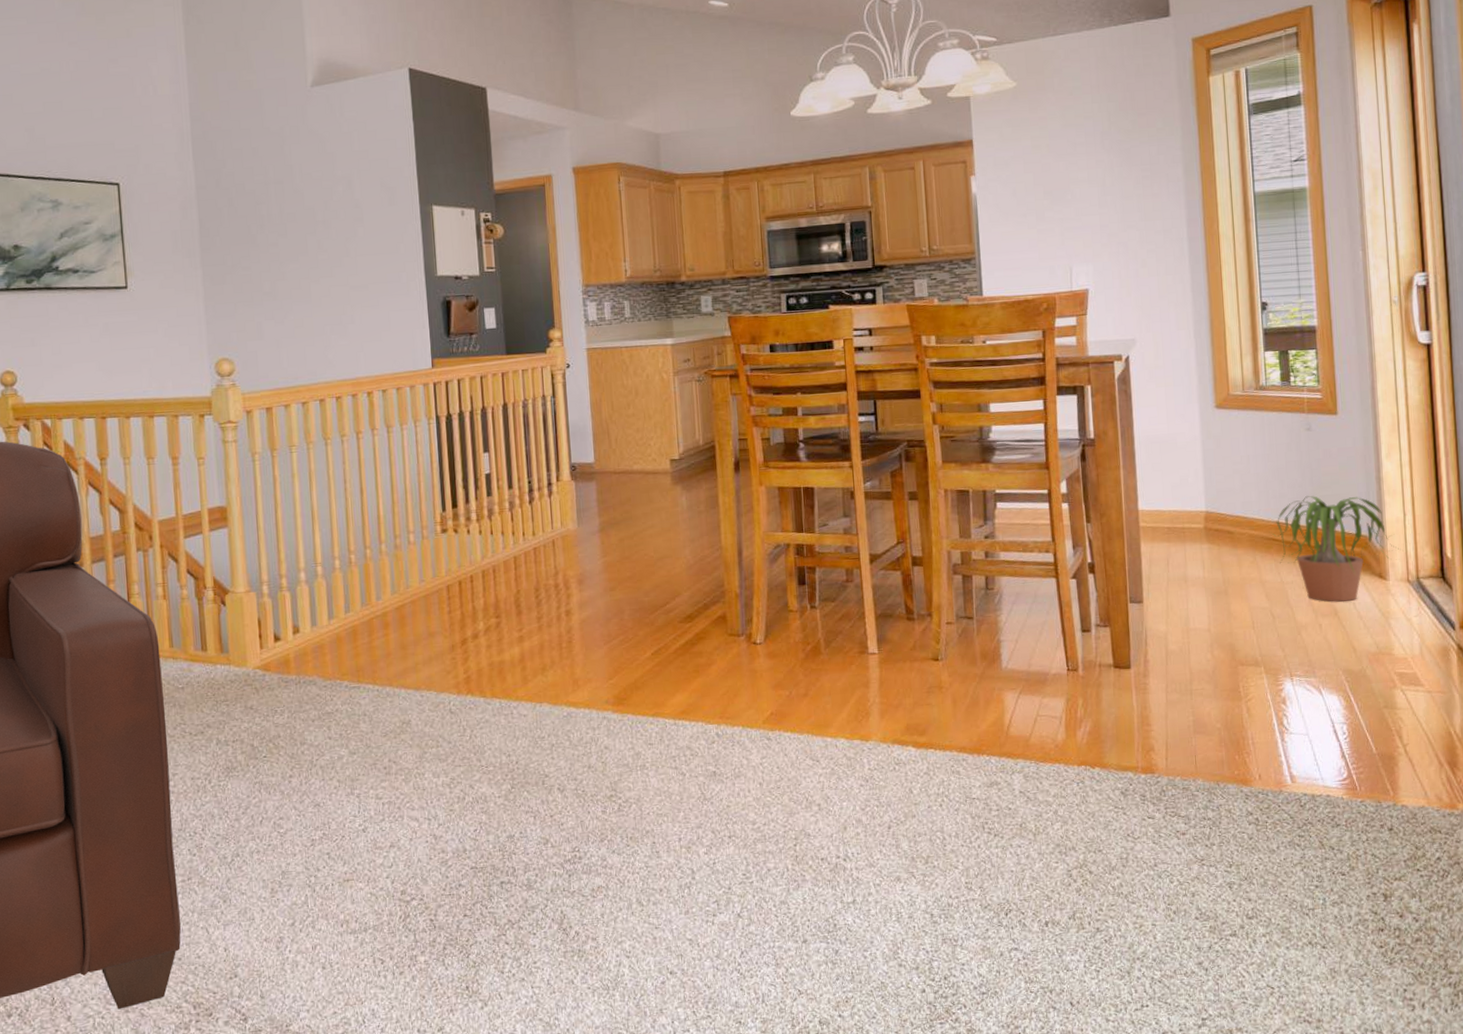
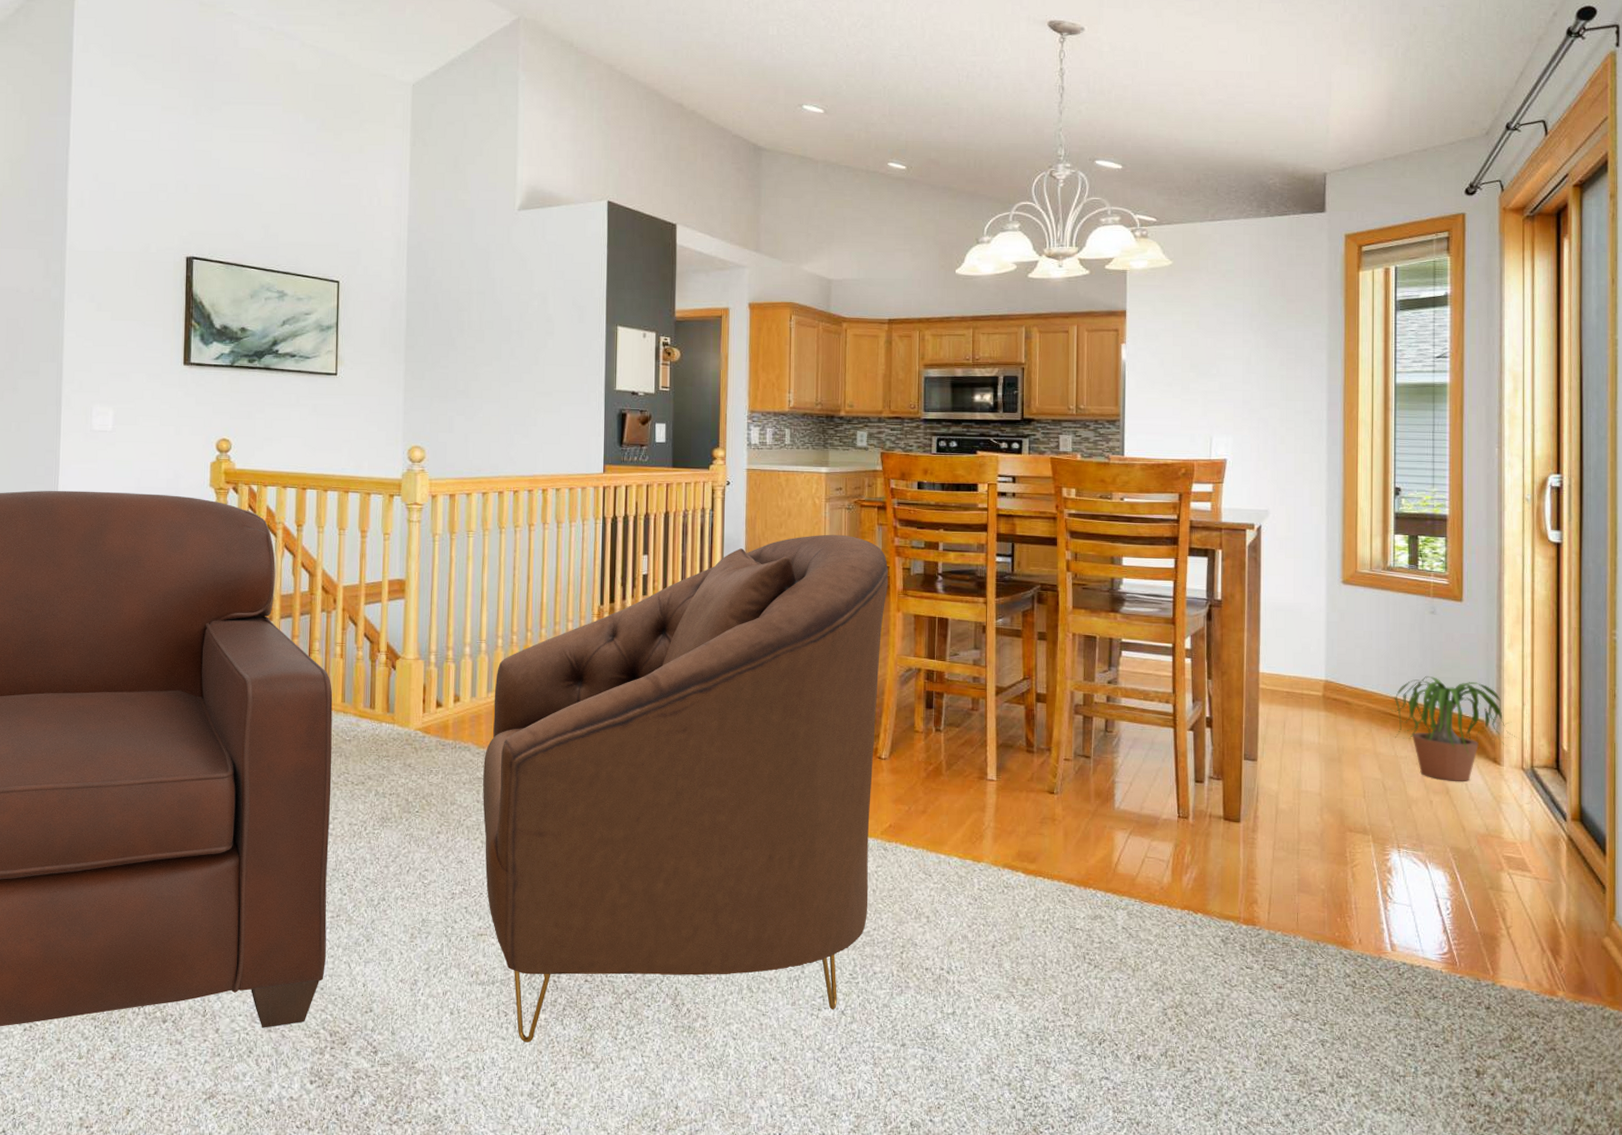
armchair: none [332,409,756,989] -> present [483,534,888,1043]

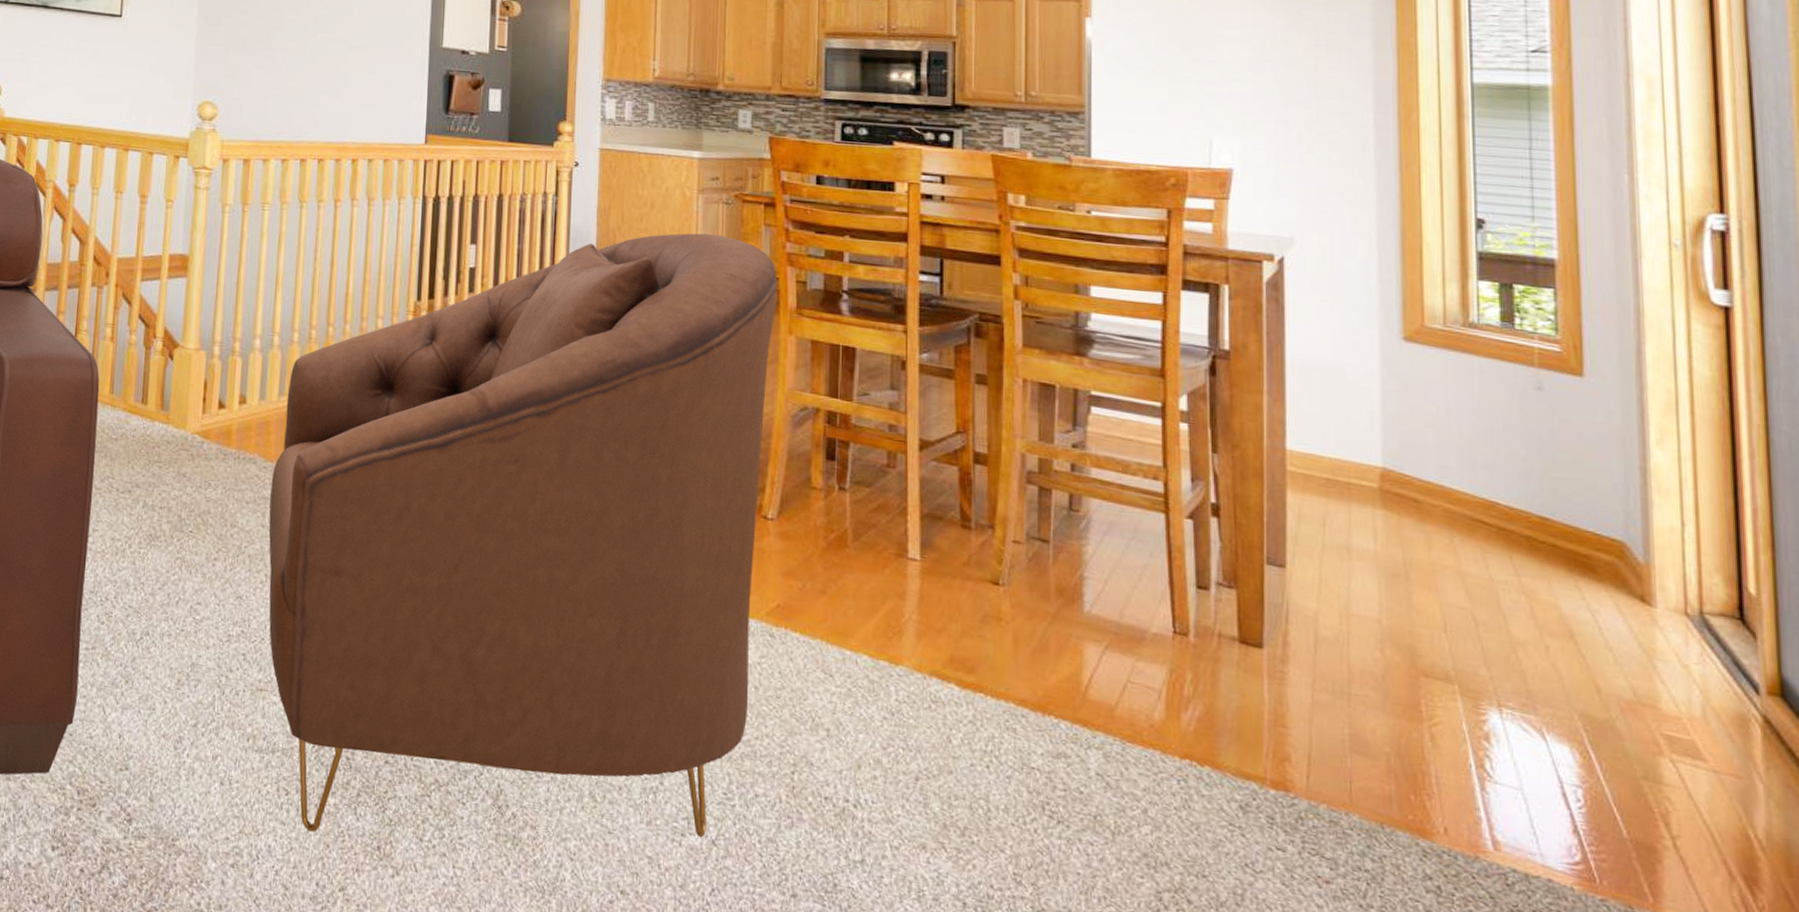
potted plant: present [1390,675,1515,781] -> none [1479,473,1673,624]

